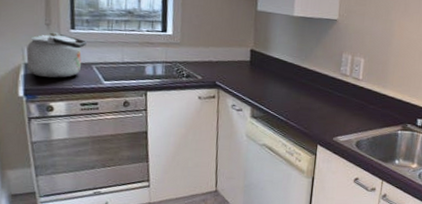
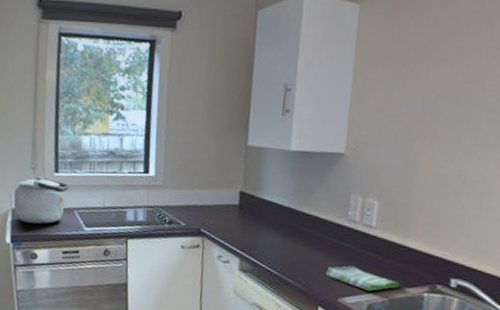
dish towel: none [324,111,380,131] -> present [326,266,399,291]

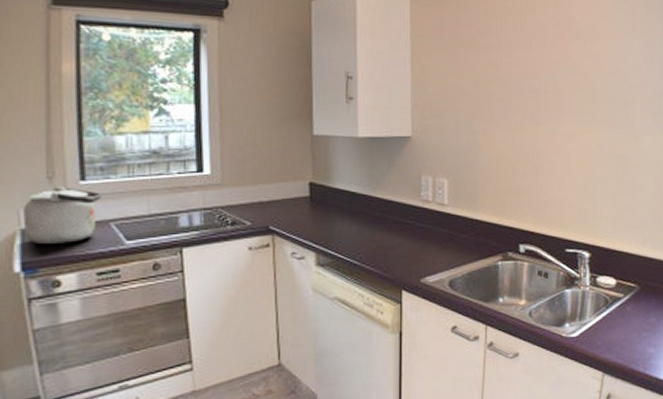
dish towel: present [326,266,399,291] -> none [406,245,475,267]

